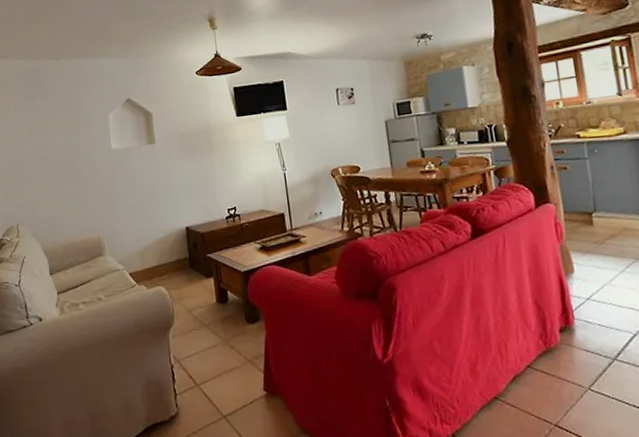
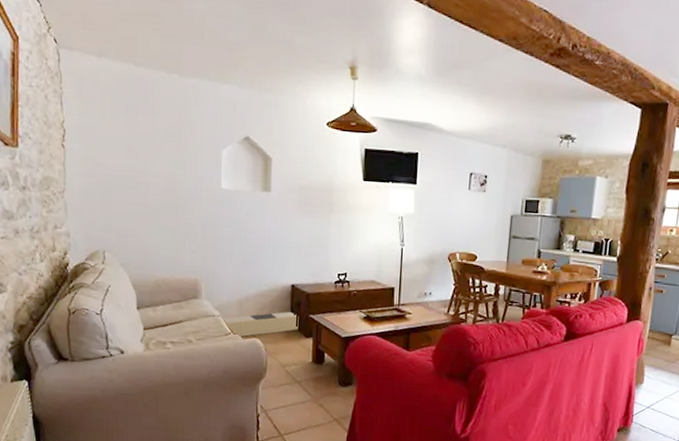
speaker: none [125,254,199,288] -> present [221,312,299,338]

